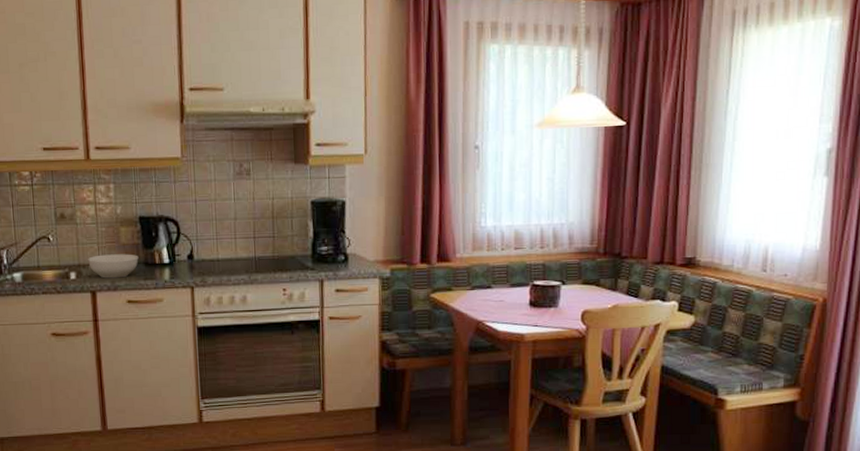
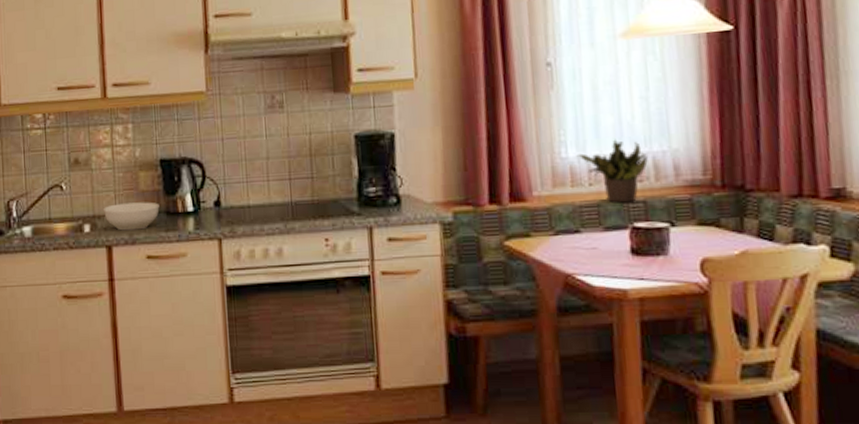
potted plant: none [493,212,549,265] -> present [576,139,648,203]

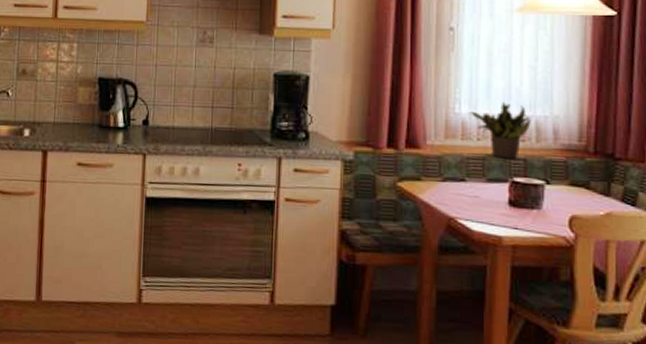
bowl: present [102,202,160,231] -> none [42,113,94,139]

